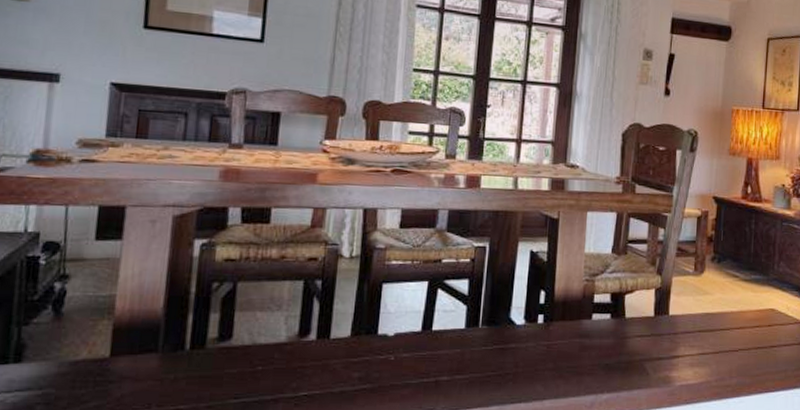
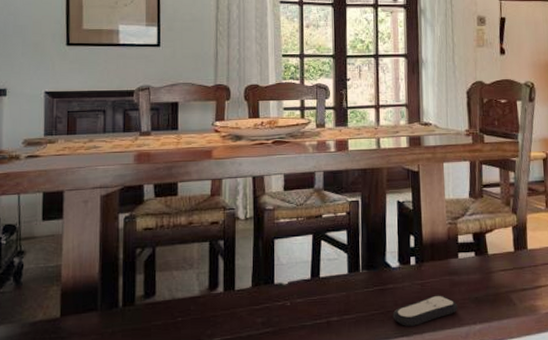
remote control: none [511,359,586,391] -> present [392,295,458,326]

